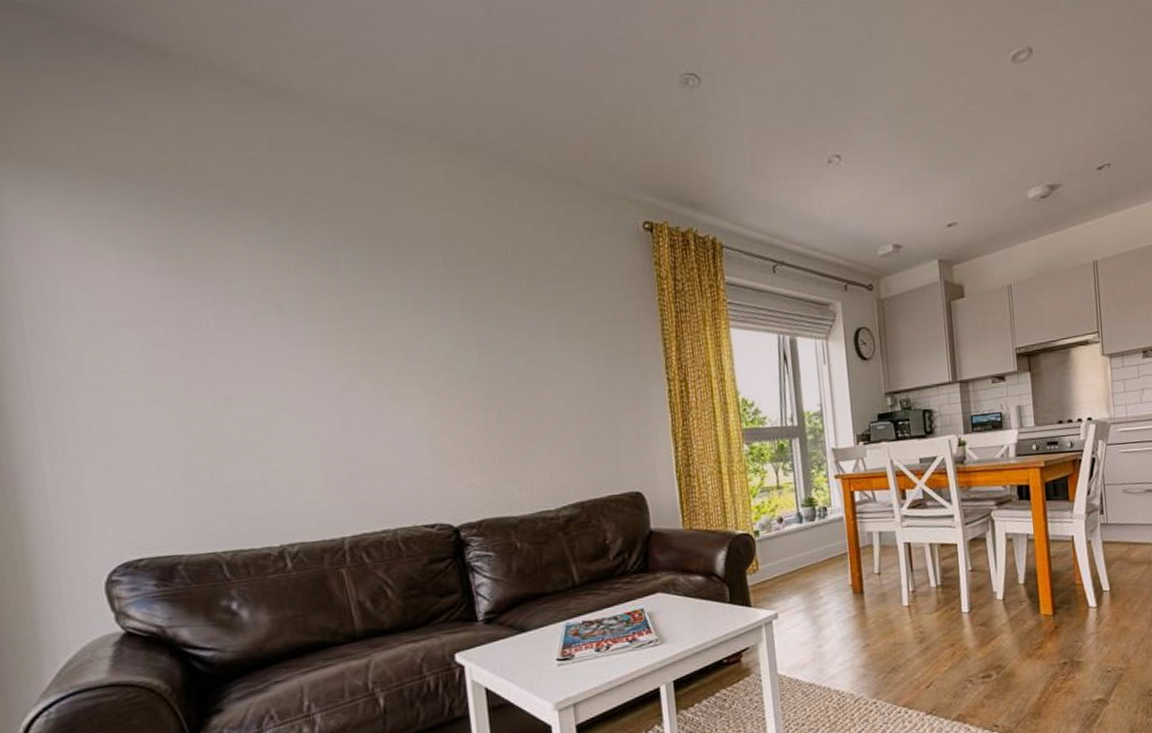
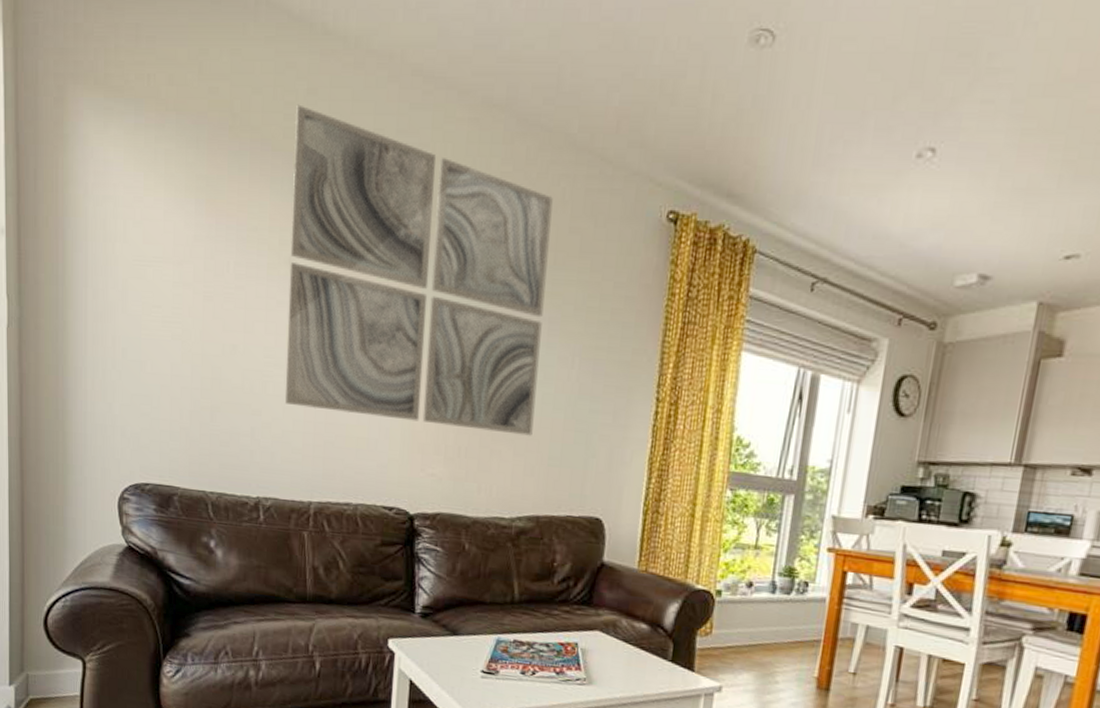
wall art: none [259,159,562,446] -> present [284,104,553,436]

